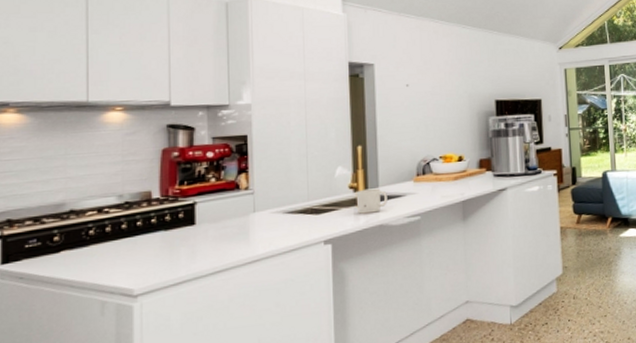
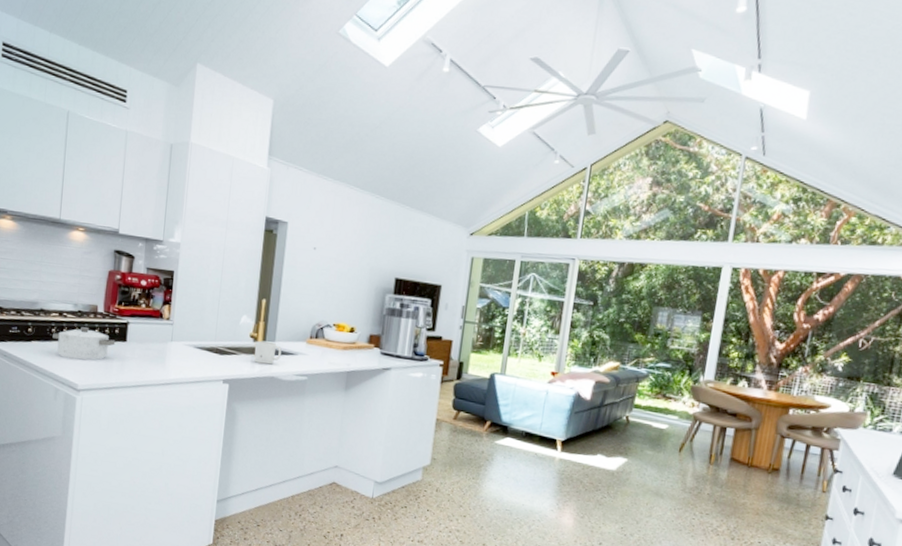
cooking pot: none [91,219,181,262] -> present [52,327,116,361]

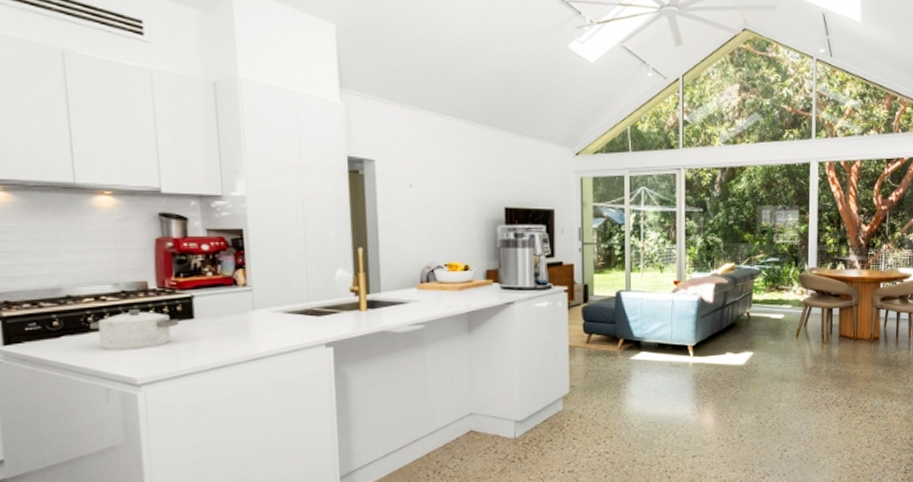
mug: present [254,340,282,365] -> none [357,293,390,319]

